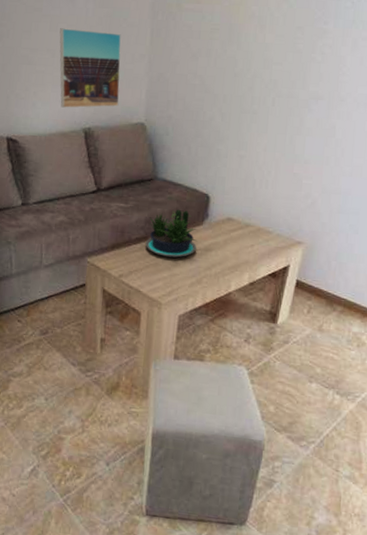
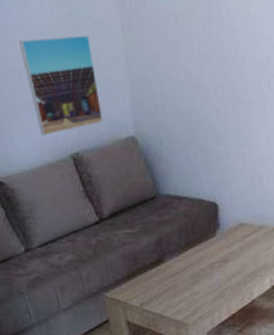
potted plant: present [145,209,197,258] -> none [160,224,213,277]

